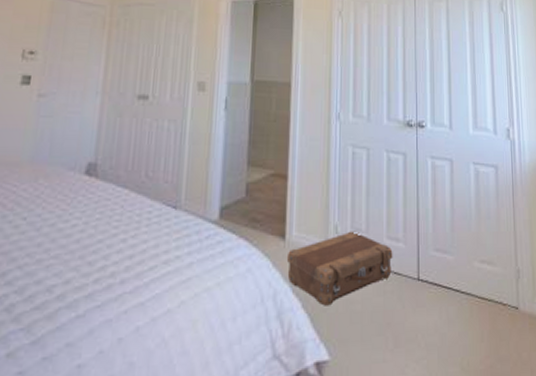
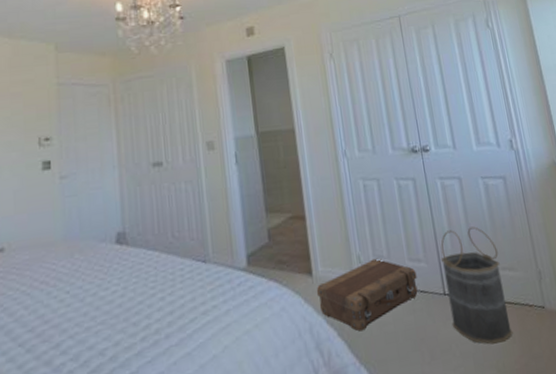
basket: none [419,213,483,340] -> present [440,226,513,345]

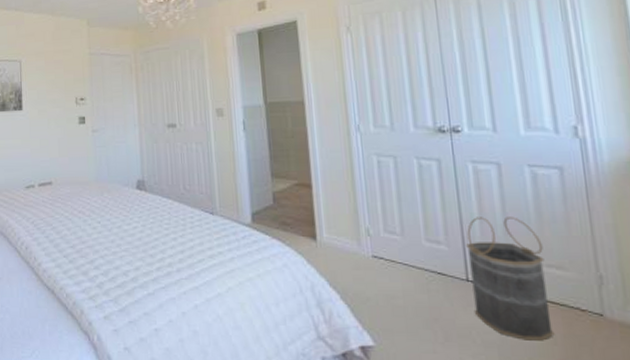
suitcase: present [316,258,418,332] -> none [320,233,435,299]

